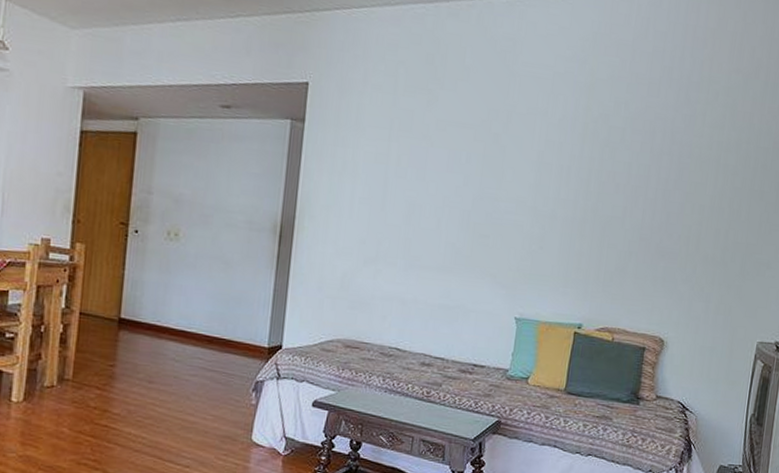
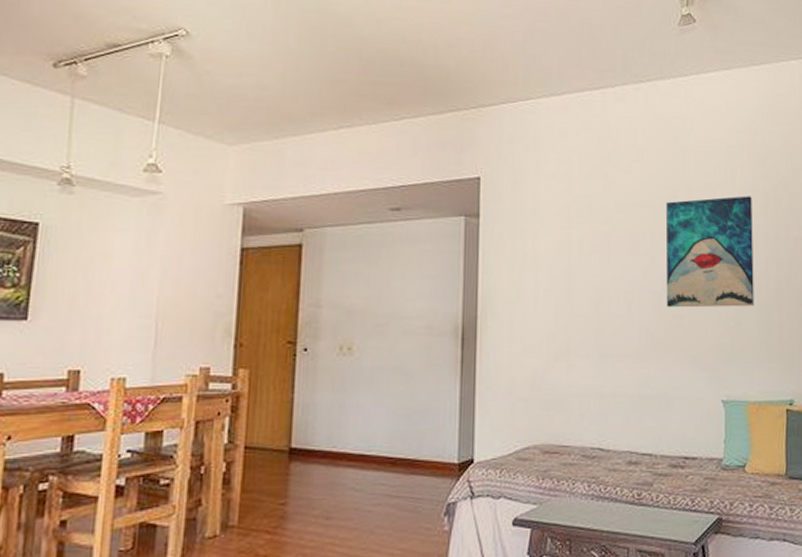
wall art: none [474,123,571,233] -> present [666,196,755,308]

